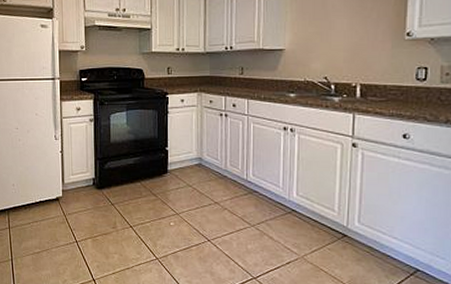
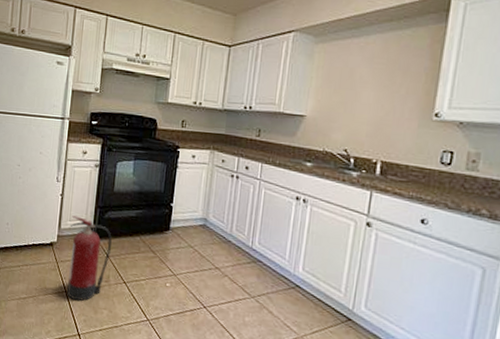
fire extinguisher: none [73,170,114,249] -> present [67,216,112,301]

